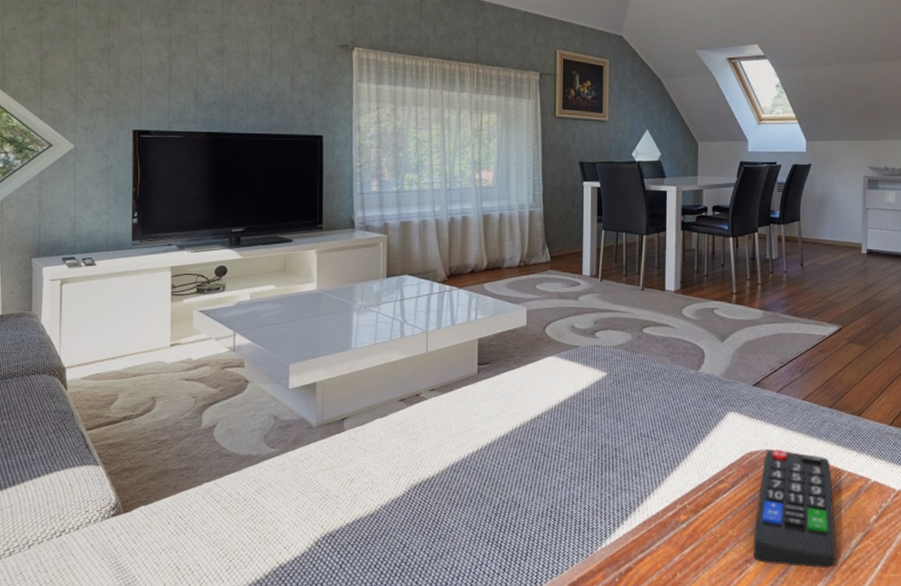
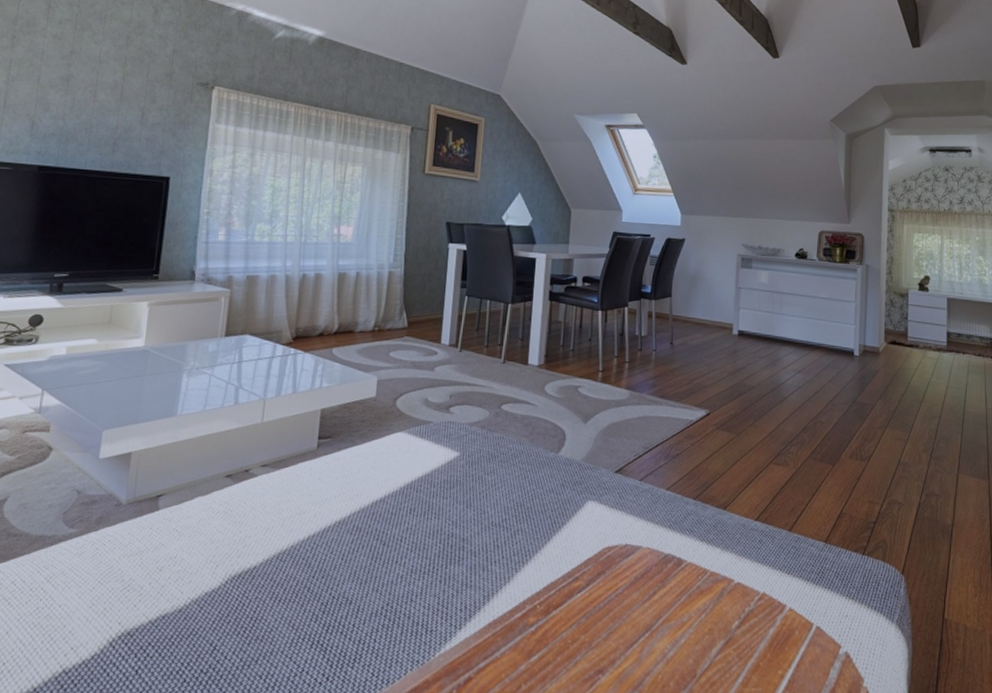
remote control: present [754,450,837,568] -> none [606,544,696,680]

